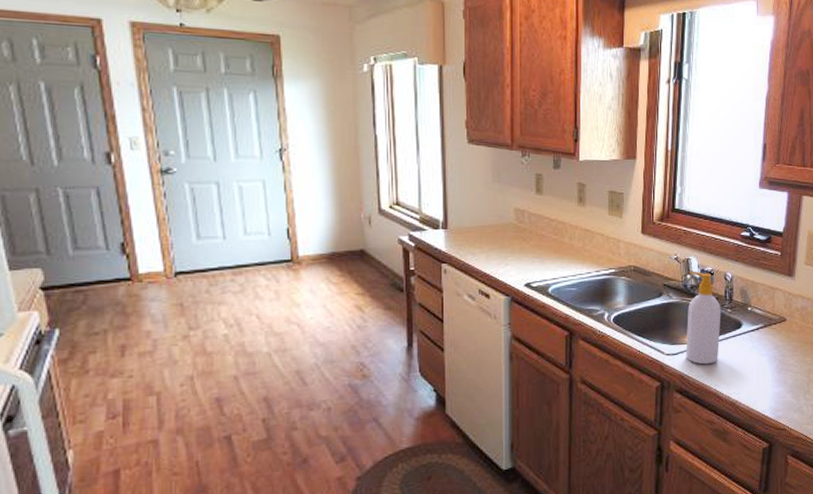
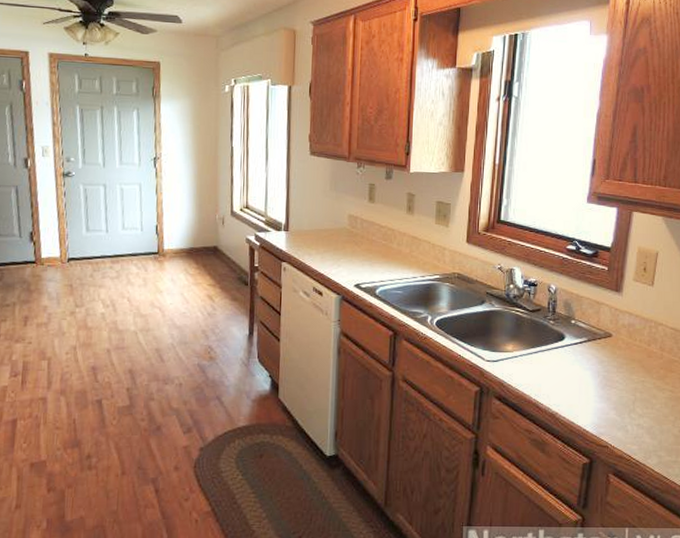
soap bottle: present [686,271,721,365] -> none [506,281,544,374]

